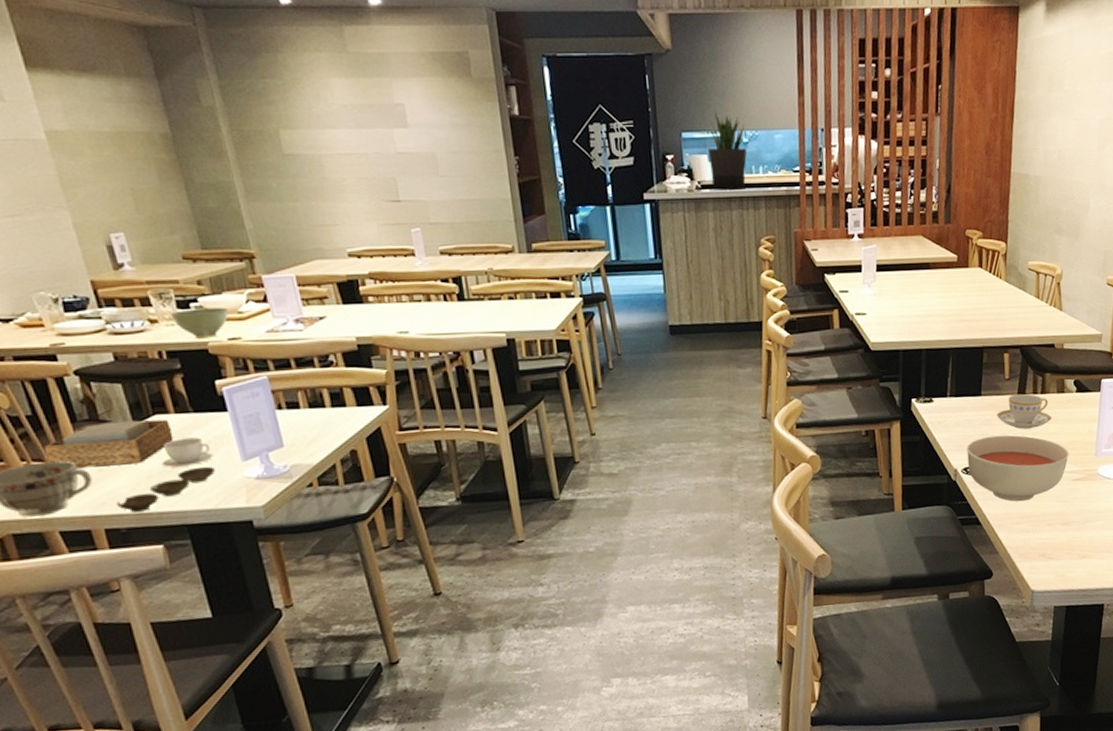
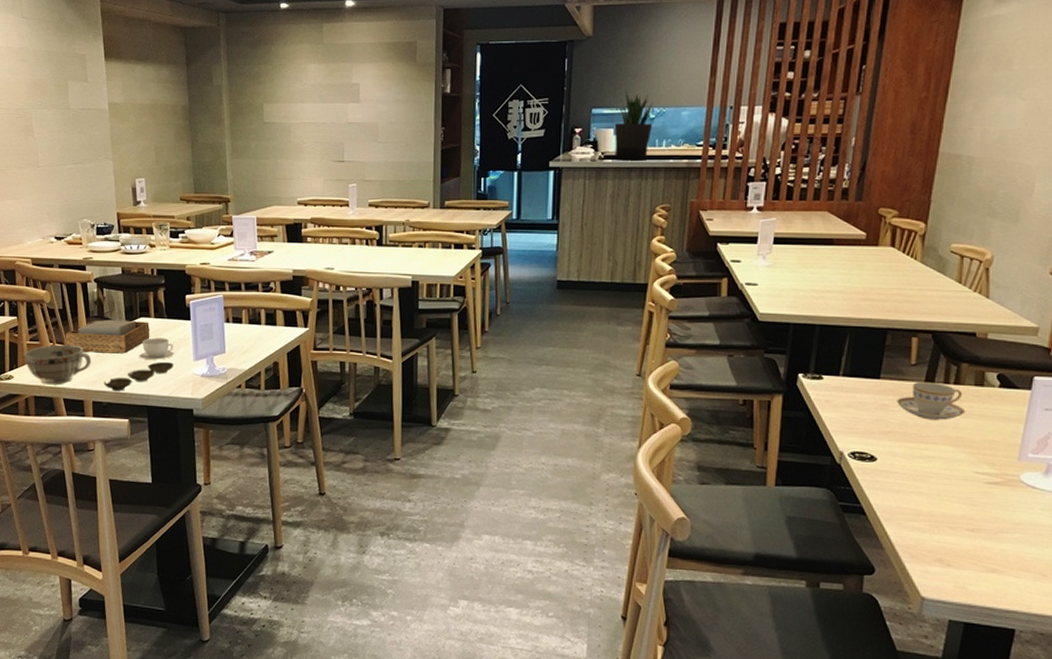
bowl: present [170,307,229,339] -> none [164,238,204,262]
bowl: present [966,434,1069,502] -> none [856,422,984,498]

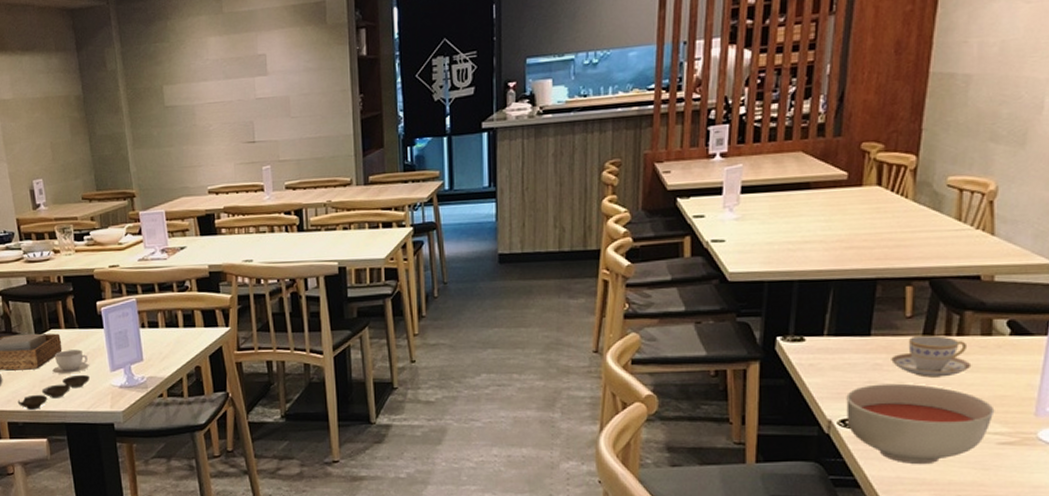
planter: present [614,89,654,161] -> none [552,33,597,115]
bowl: none [856,422,984,498] -> present [846,383,995,465]

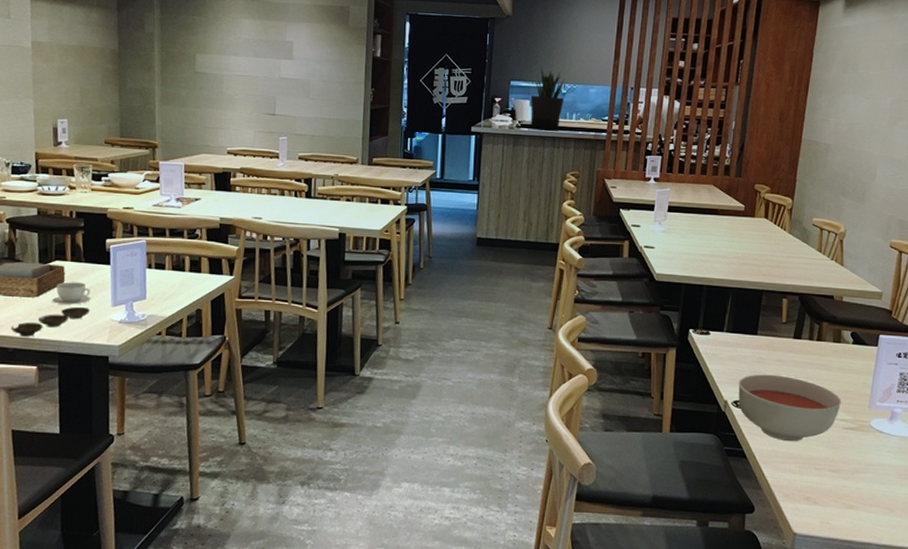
planter: none [552,33,597,115] -> present [530,66,565,131]
teacup: present [891,335,972,378] -> none [771,338,827,373]

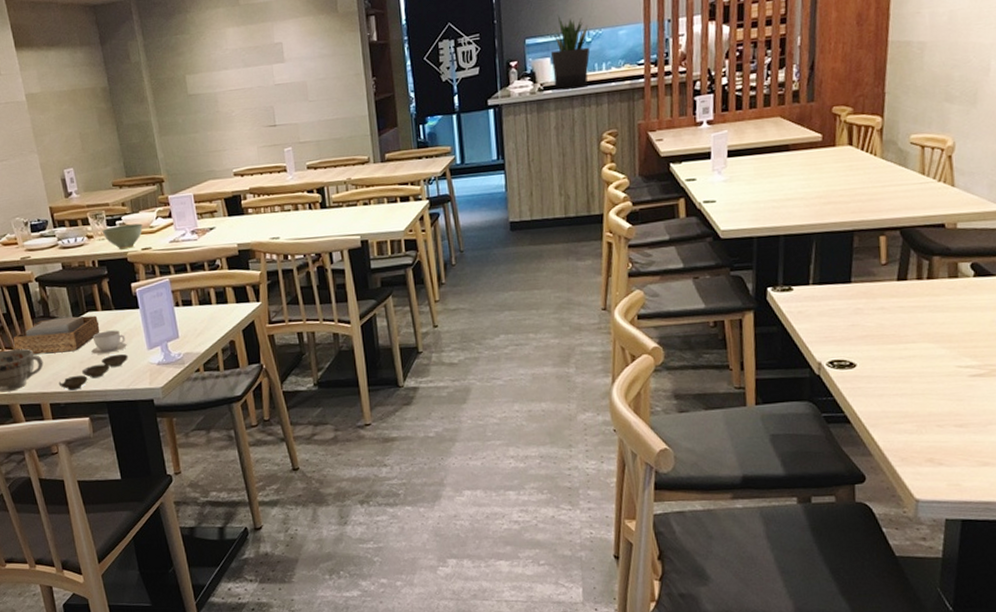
bowl: none [85,181,129,206] -> present [102,223,143,250]
bowl: present [738,374,842,442] -> none [833,325,965,399]

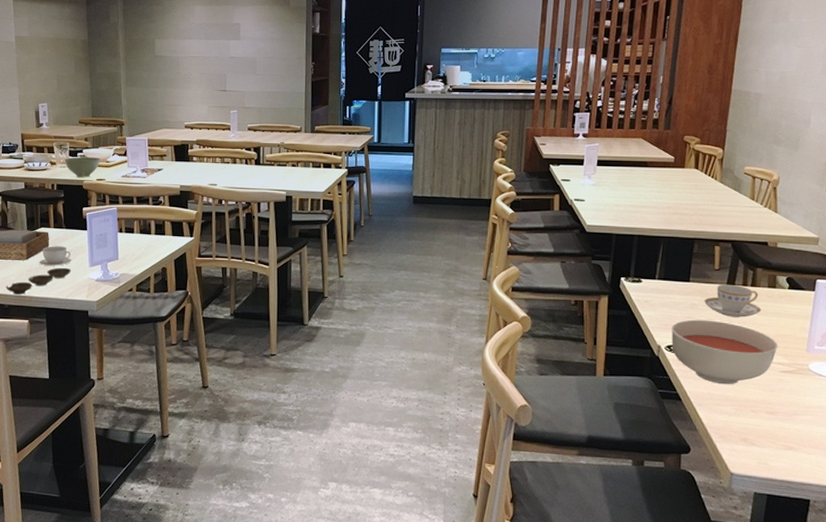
planter: present [550,15,591,90] -> none [460,33,494,93]
bowl: none [833,325,965,399] -> present [671,319,778,385]
teacup: none [870,279,942,319] -> present [704,284,762,318]

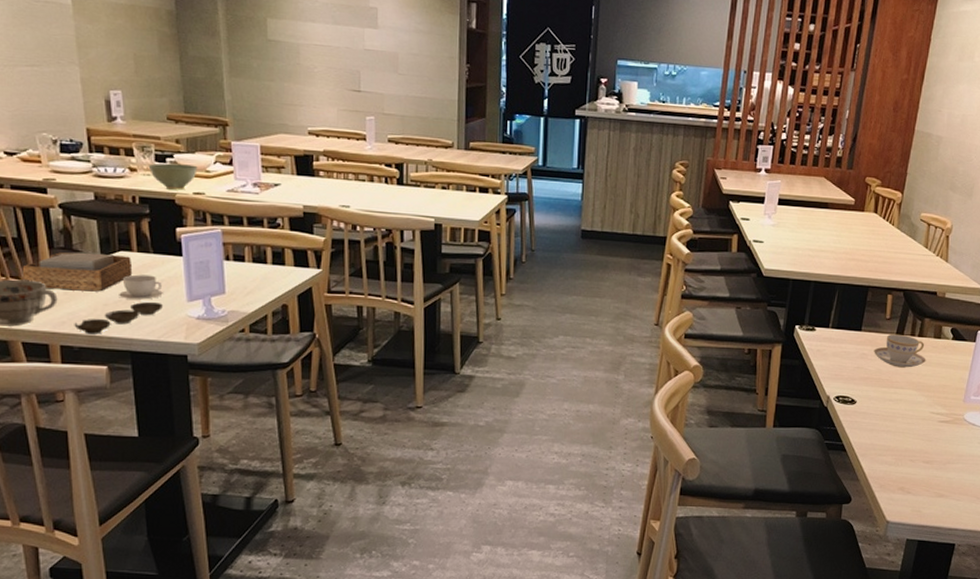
bowl: present [671,319,778,385] -> none [840,369,939,435]

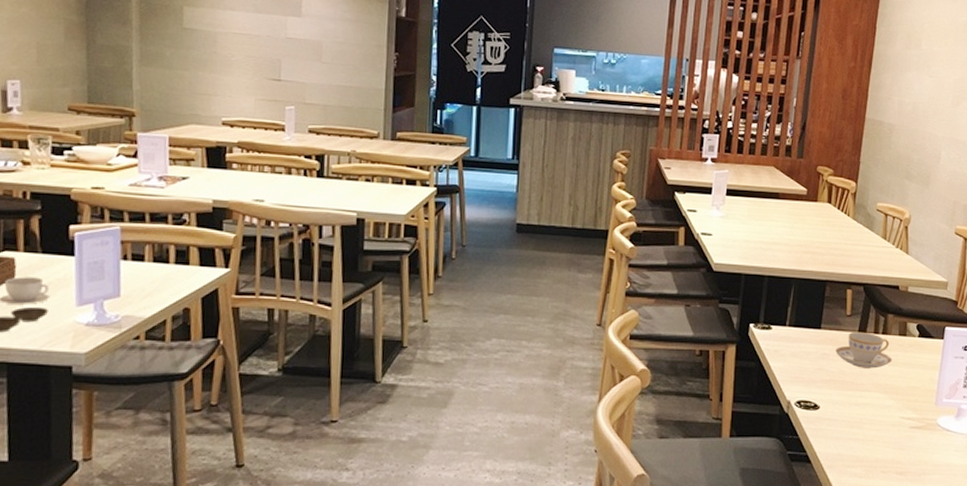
bowl: present [148,163,198,190] -> none [43,156,98,185]

